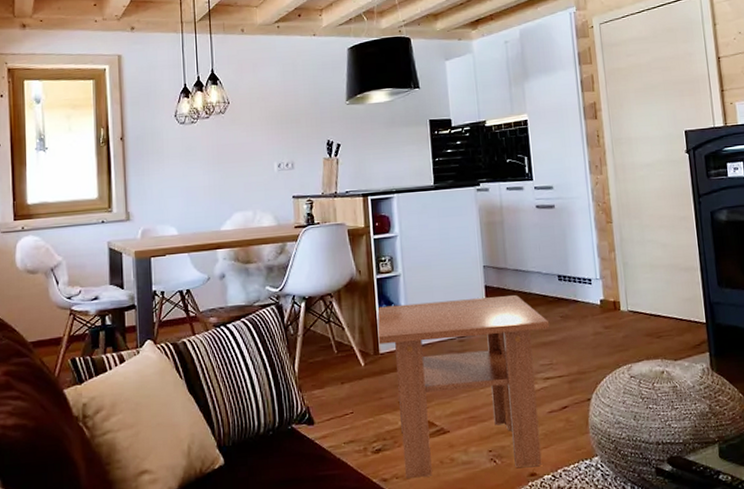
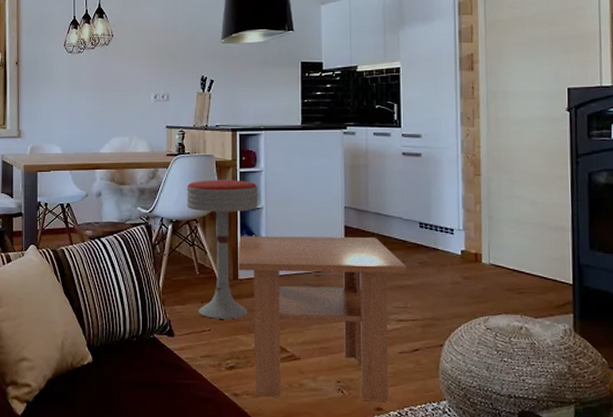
bar stool: none [318,247,395,400] -> present [186,180,258,319]

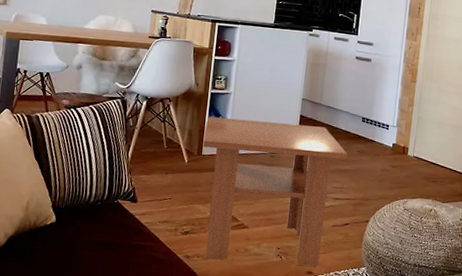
bar stool: present [186,180,258,319] -> none [162,63,229,190]

